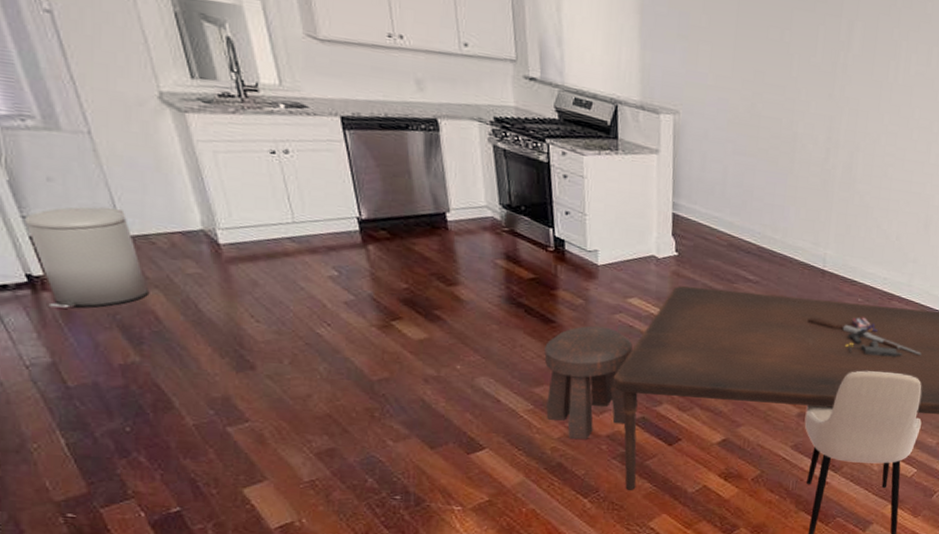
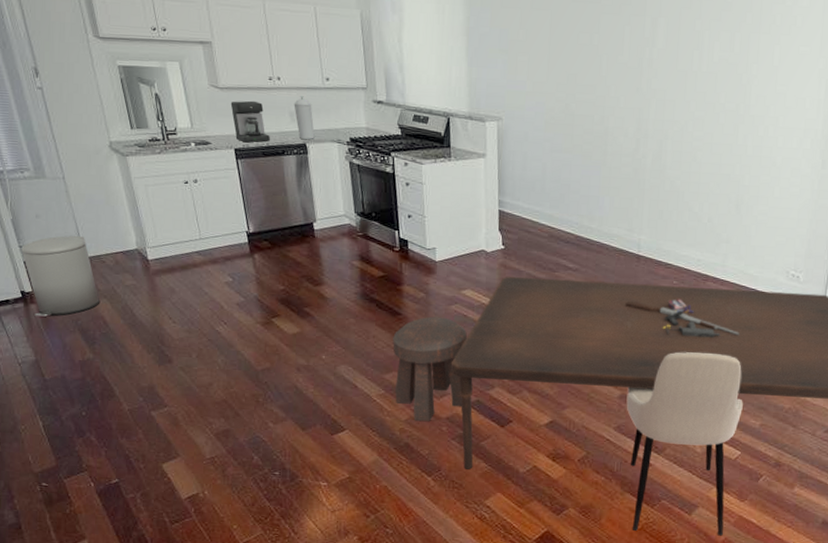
coffee maker: none [335,58,389,112] -> present [230,100,270,143]
canister: none [421,61,449,115] -> present [294,96,315,140]

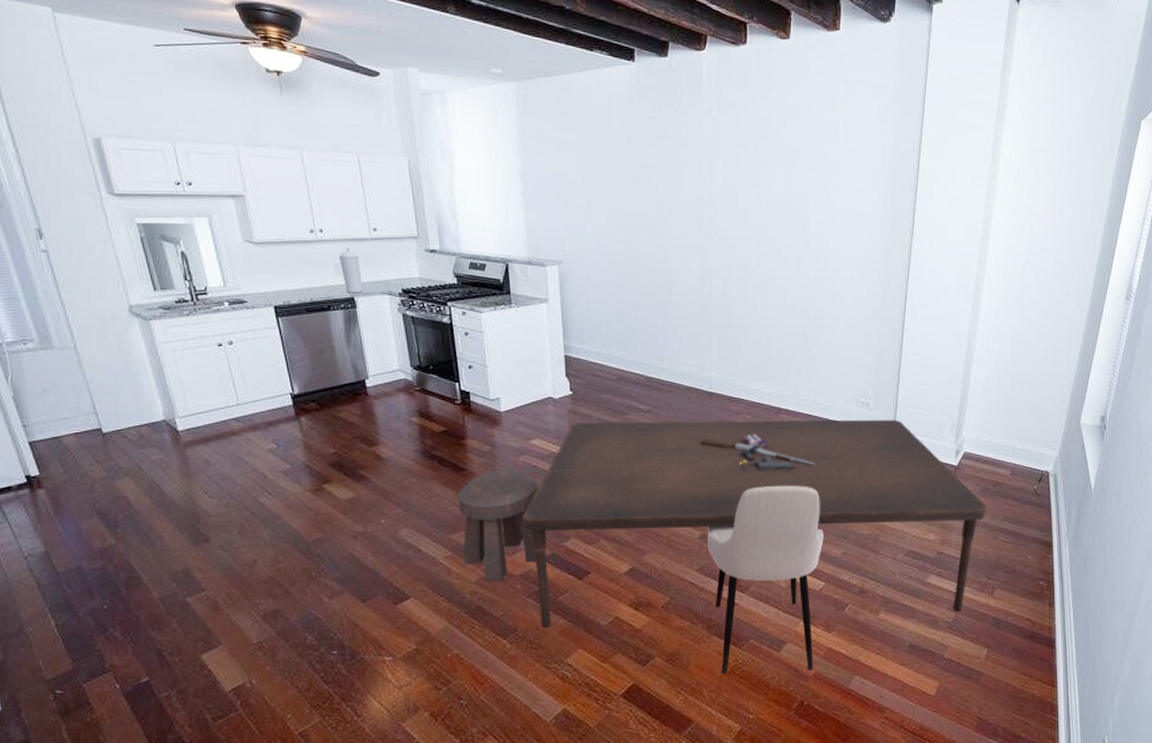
pedal bin: present [21,235,101,317] -> none [25,409,123,502]
coffee maker: present [230,100,270,143] -> none [268,255,314,299]

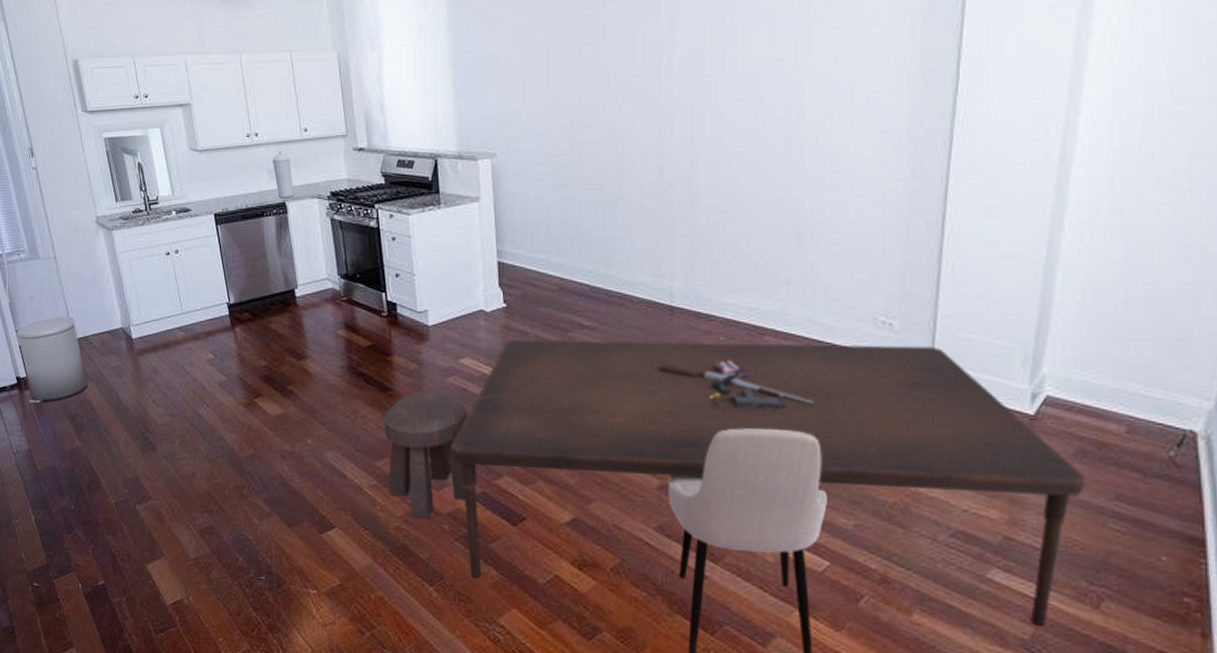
pedal bin: none [25,409,123,502] -> present [17,316,88,403]

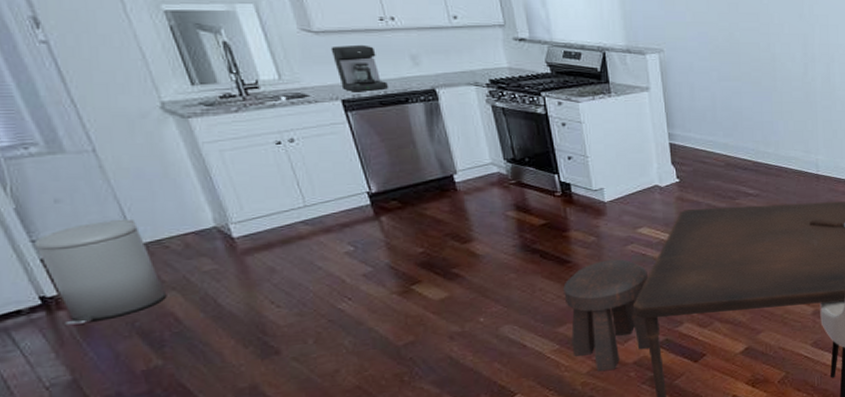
coffee maker: none [209,161,249,206] -> present [330,44,388,92]
canister: present [272,151,294,198] -> none [415,37,445,85]

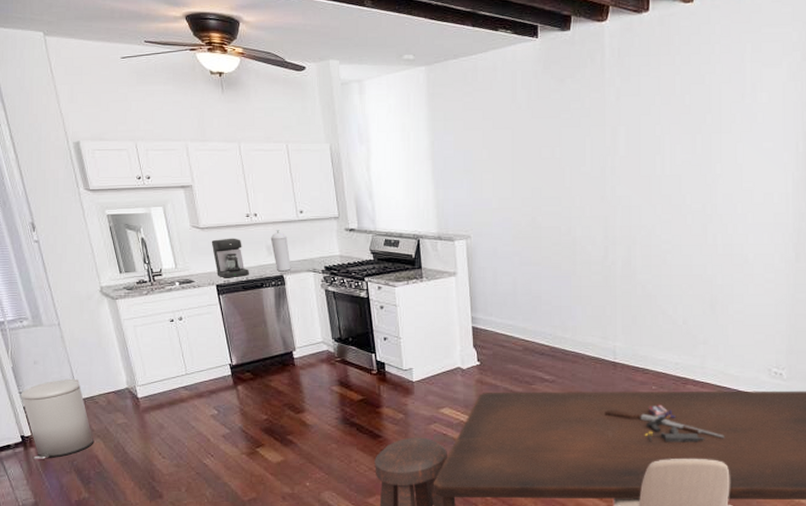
canister: none [415,37,445,85] -> present [270,230,291,272]

